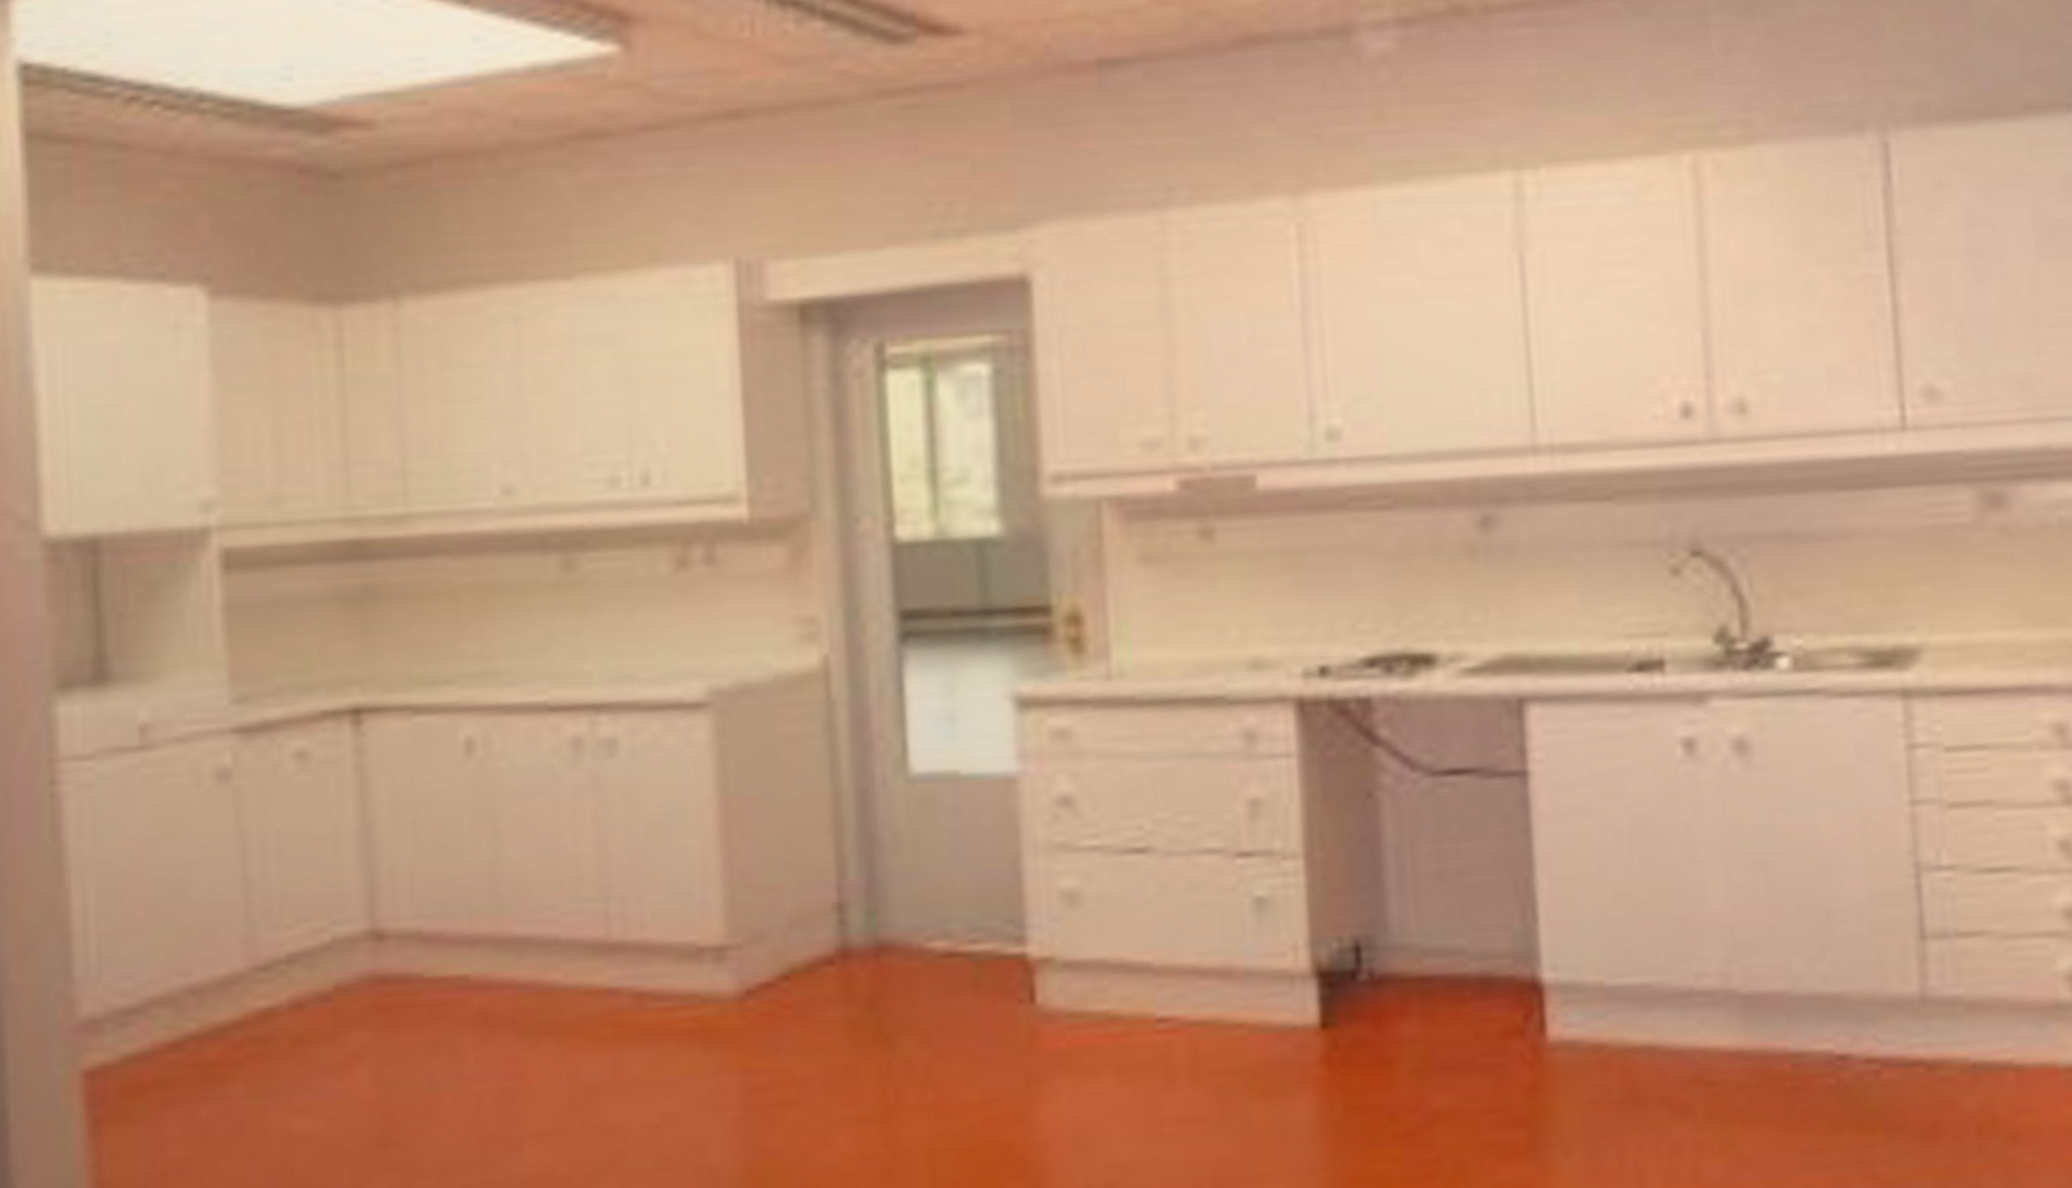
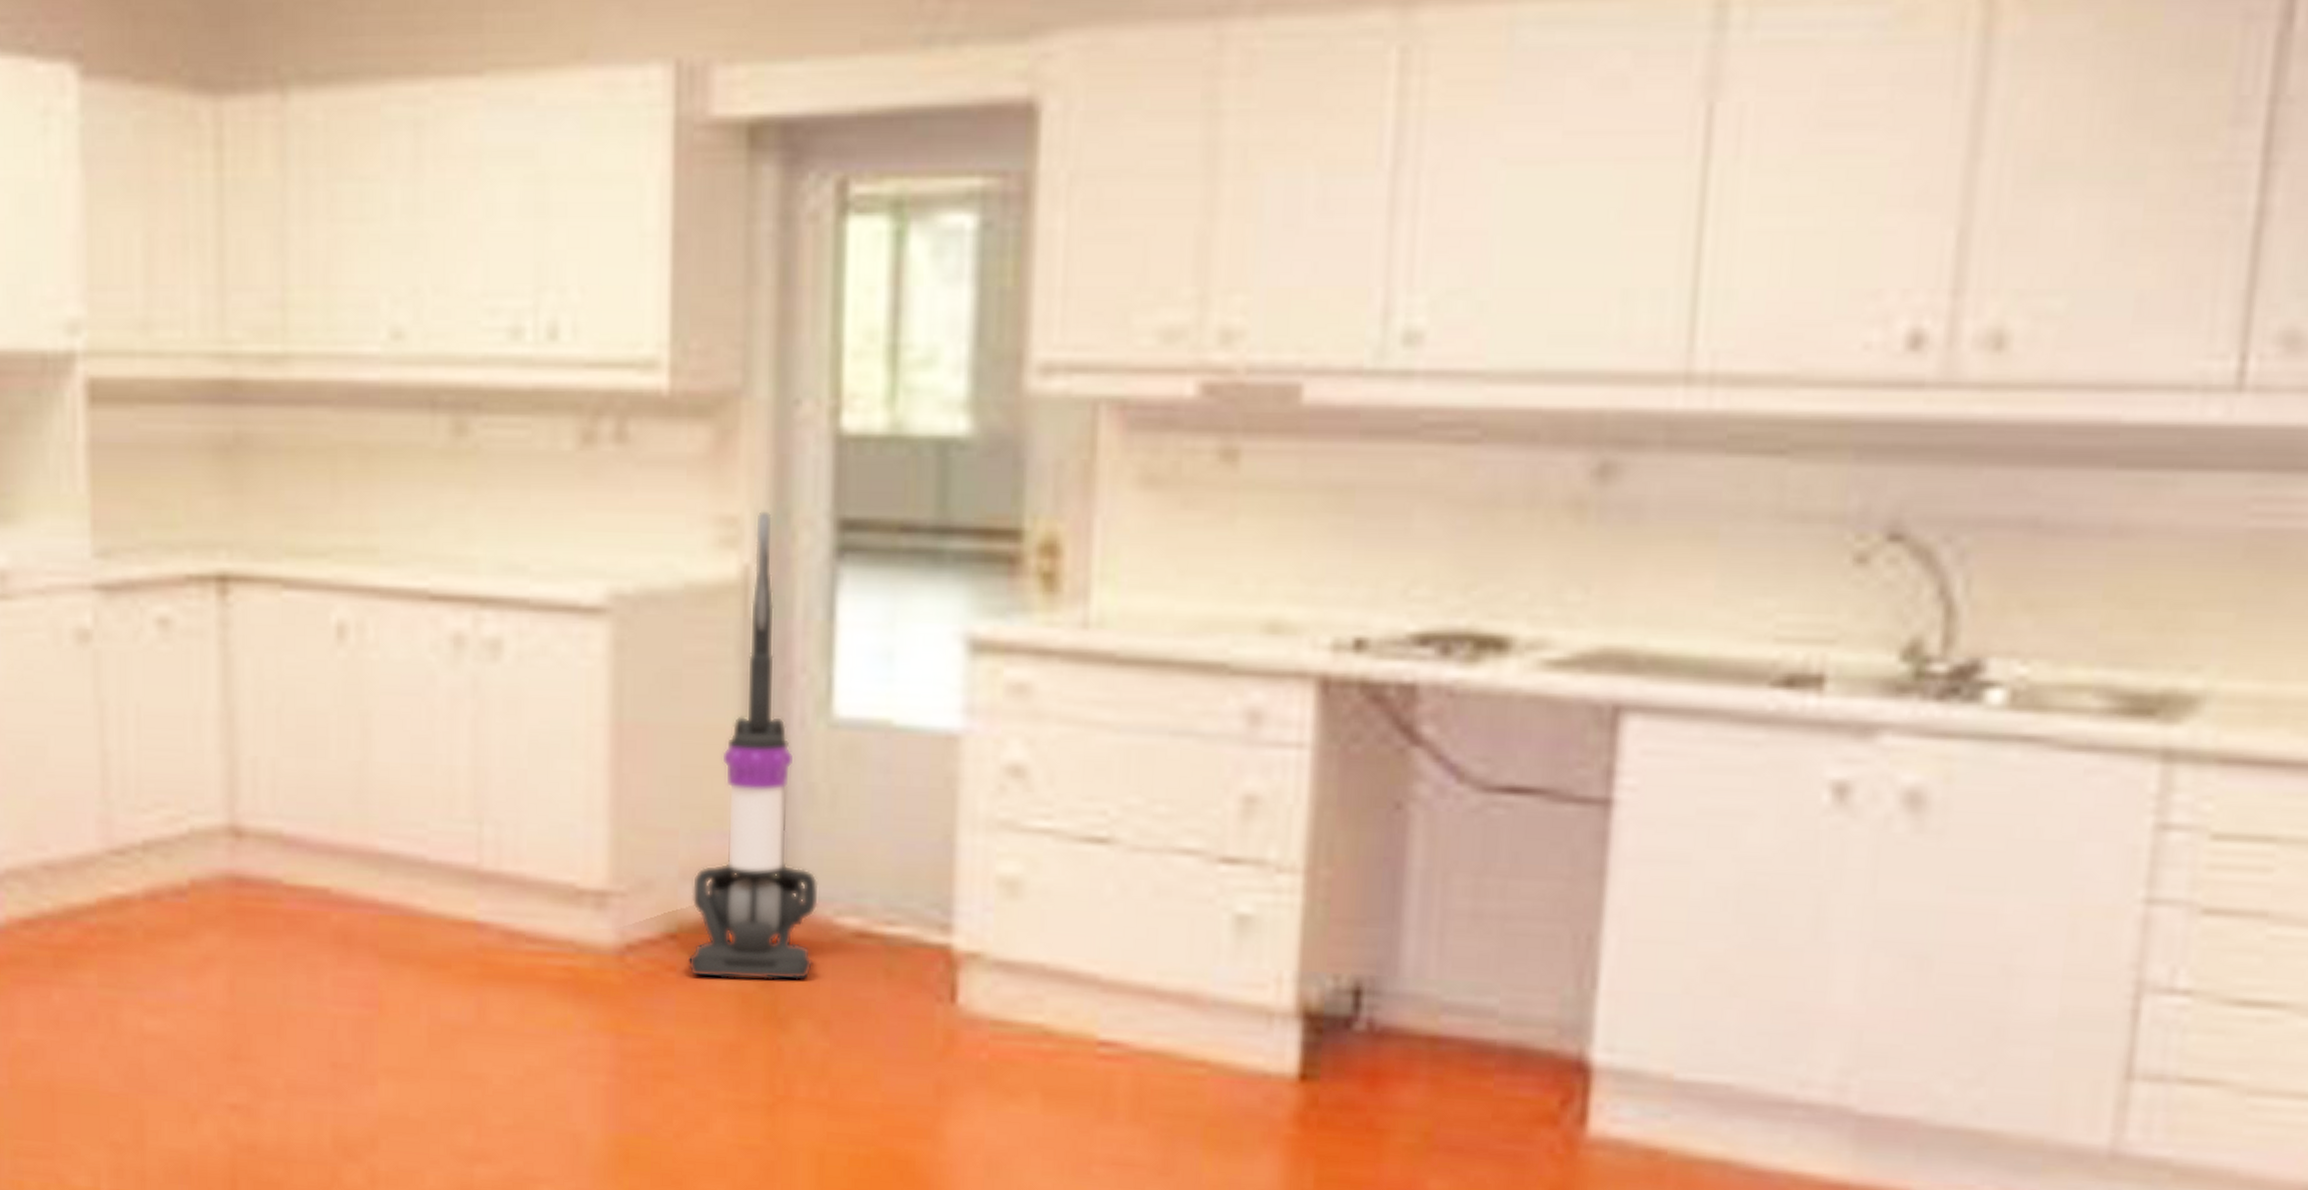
vacuum cleaner: none [799,609,911,1011] -> present [687,510,819,981]

